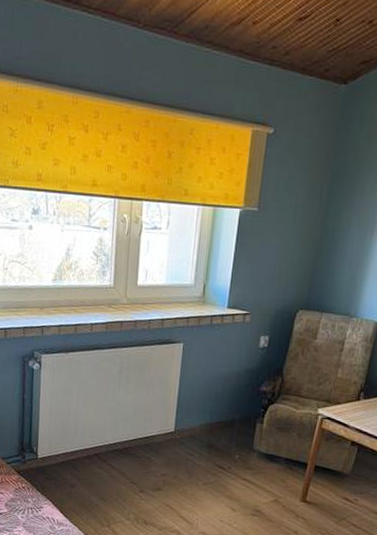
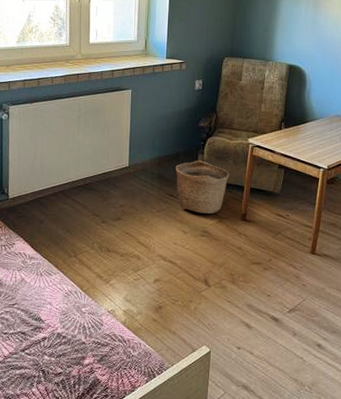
basket: none [227,430,291,492] -> present [175,160,229,214]

